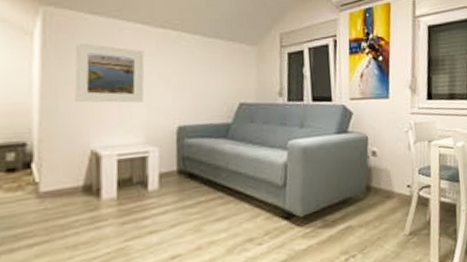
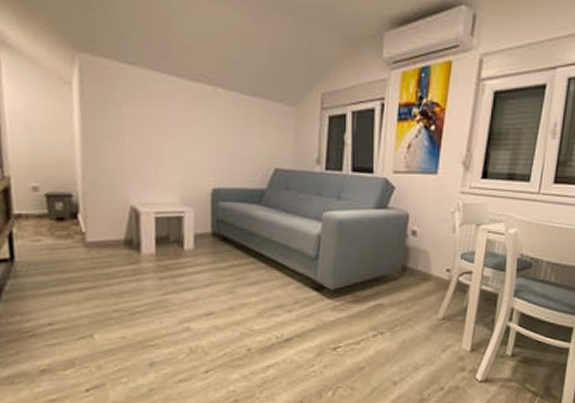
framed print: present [74,42,145,103] -> none [112,94,180,161]

